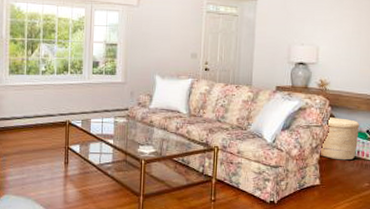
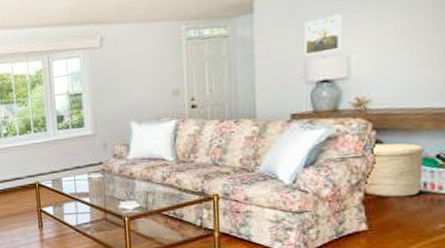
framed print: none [290,13,316,41] -> present [304,14,342,56]

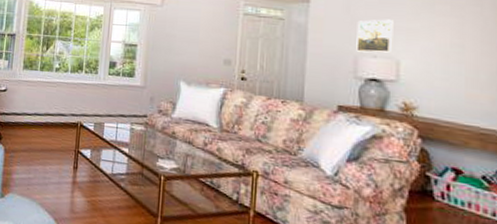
woven basket: present [362,143,425,197] -> none [404,152,470,214]

